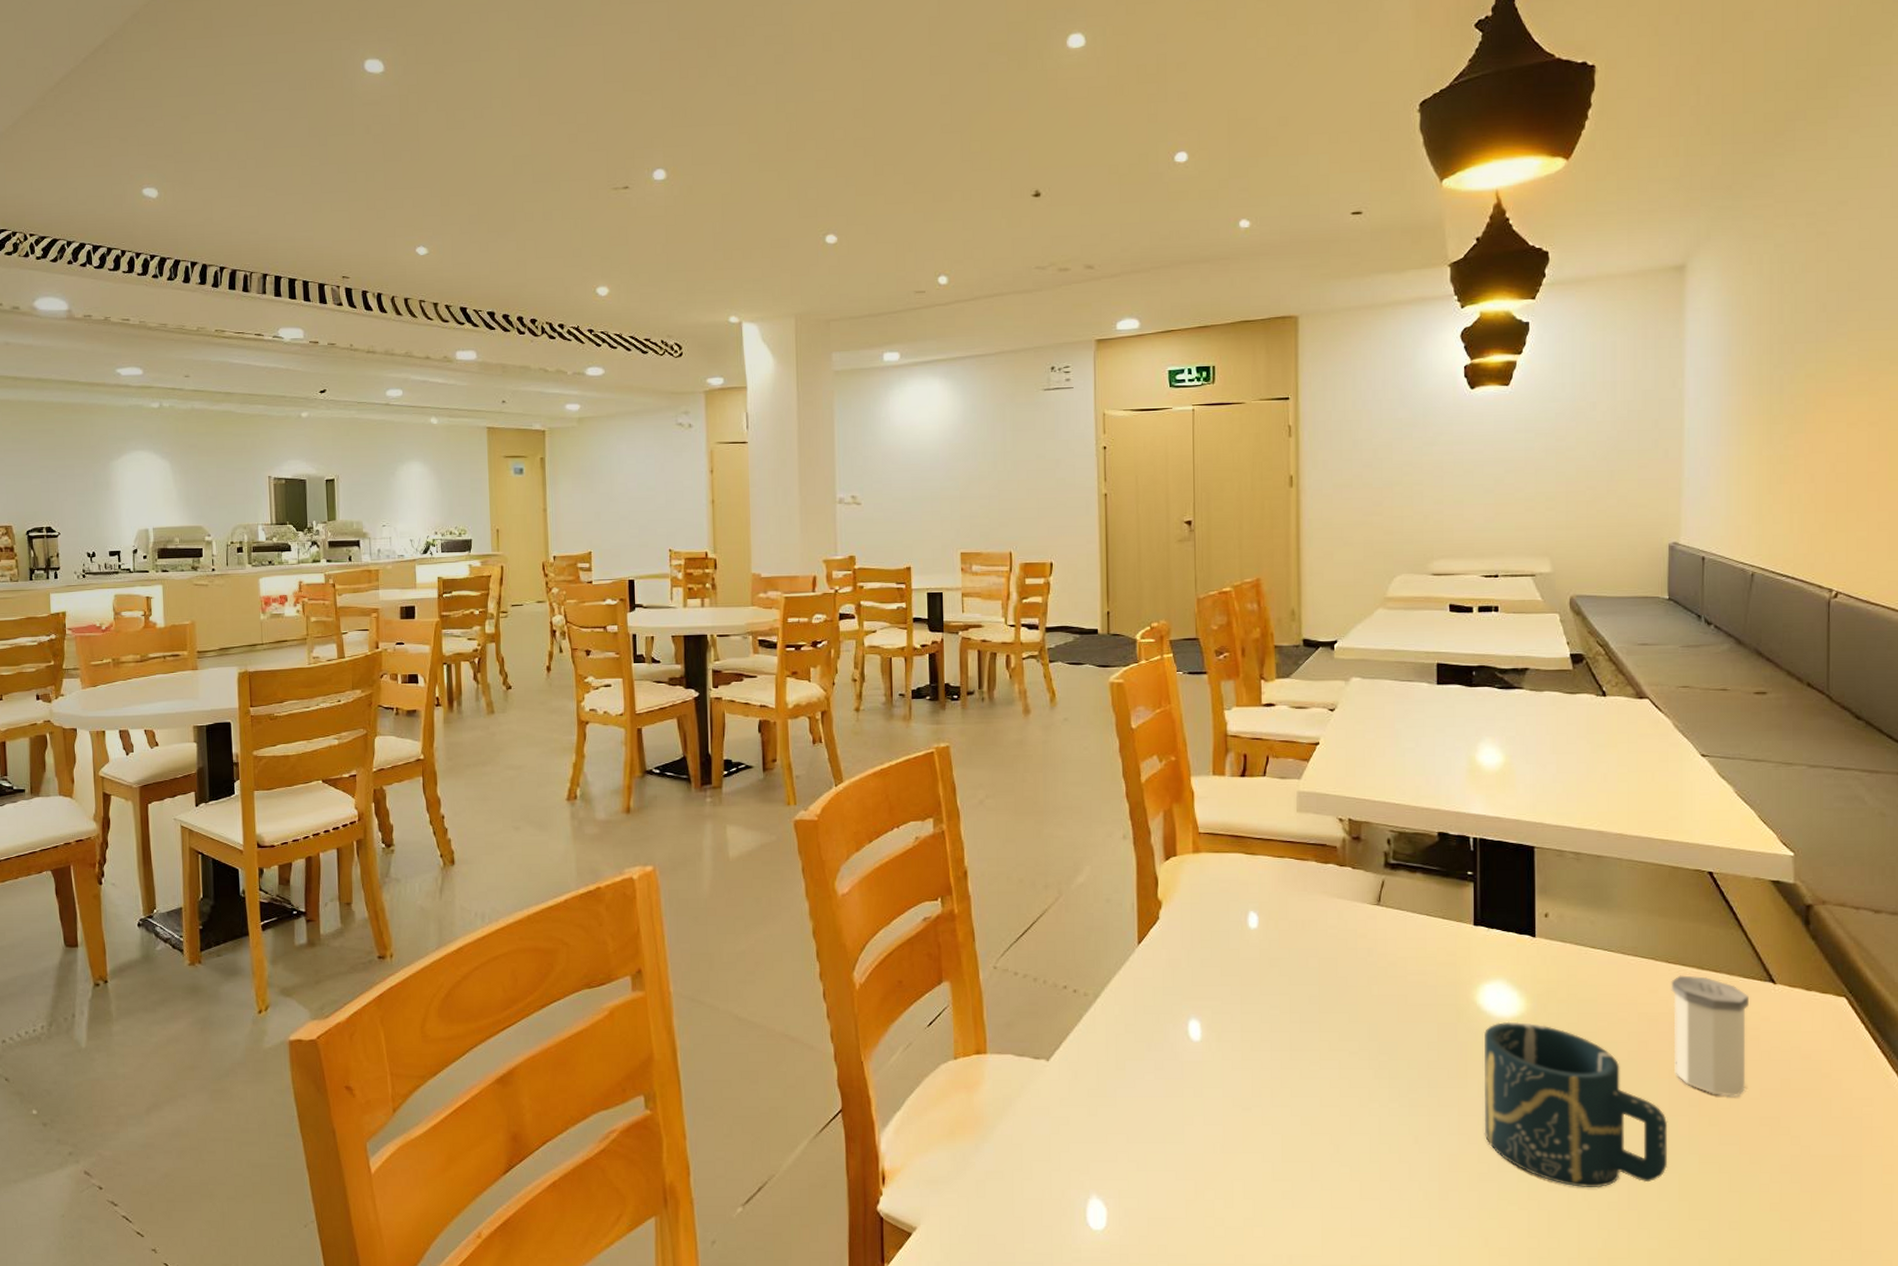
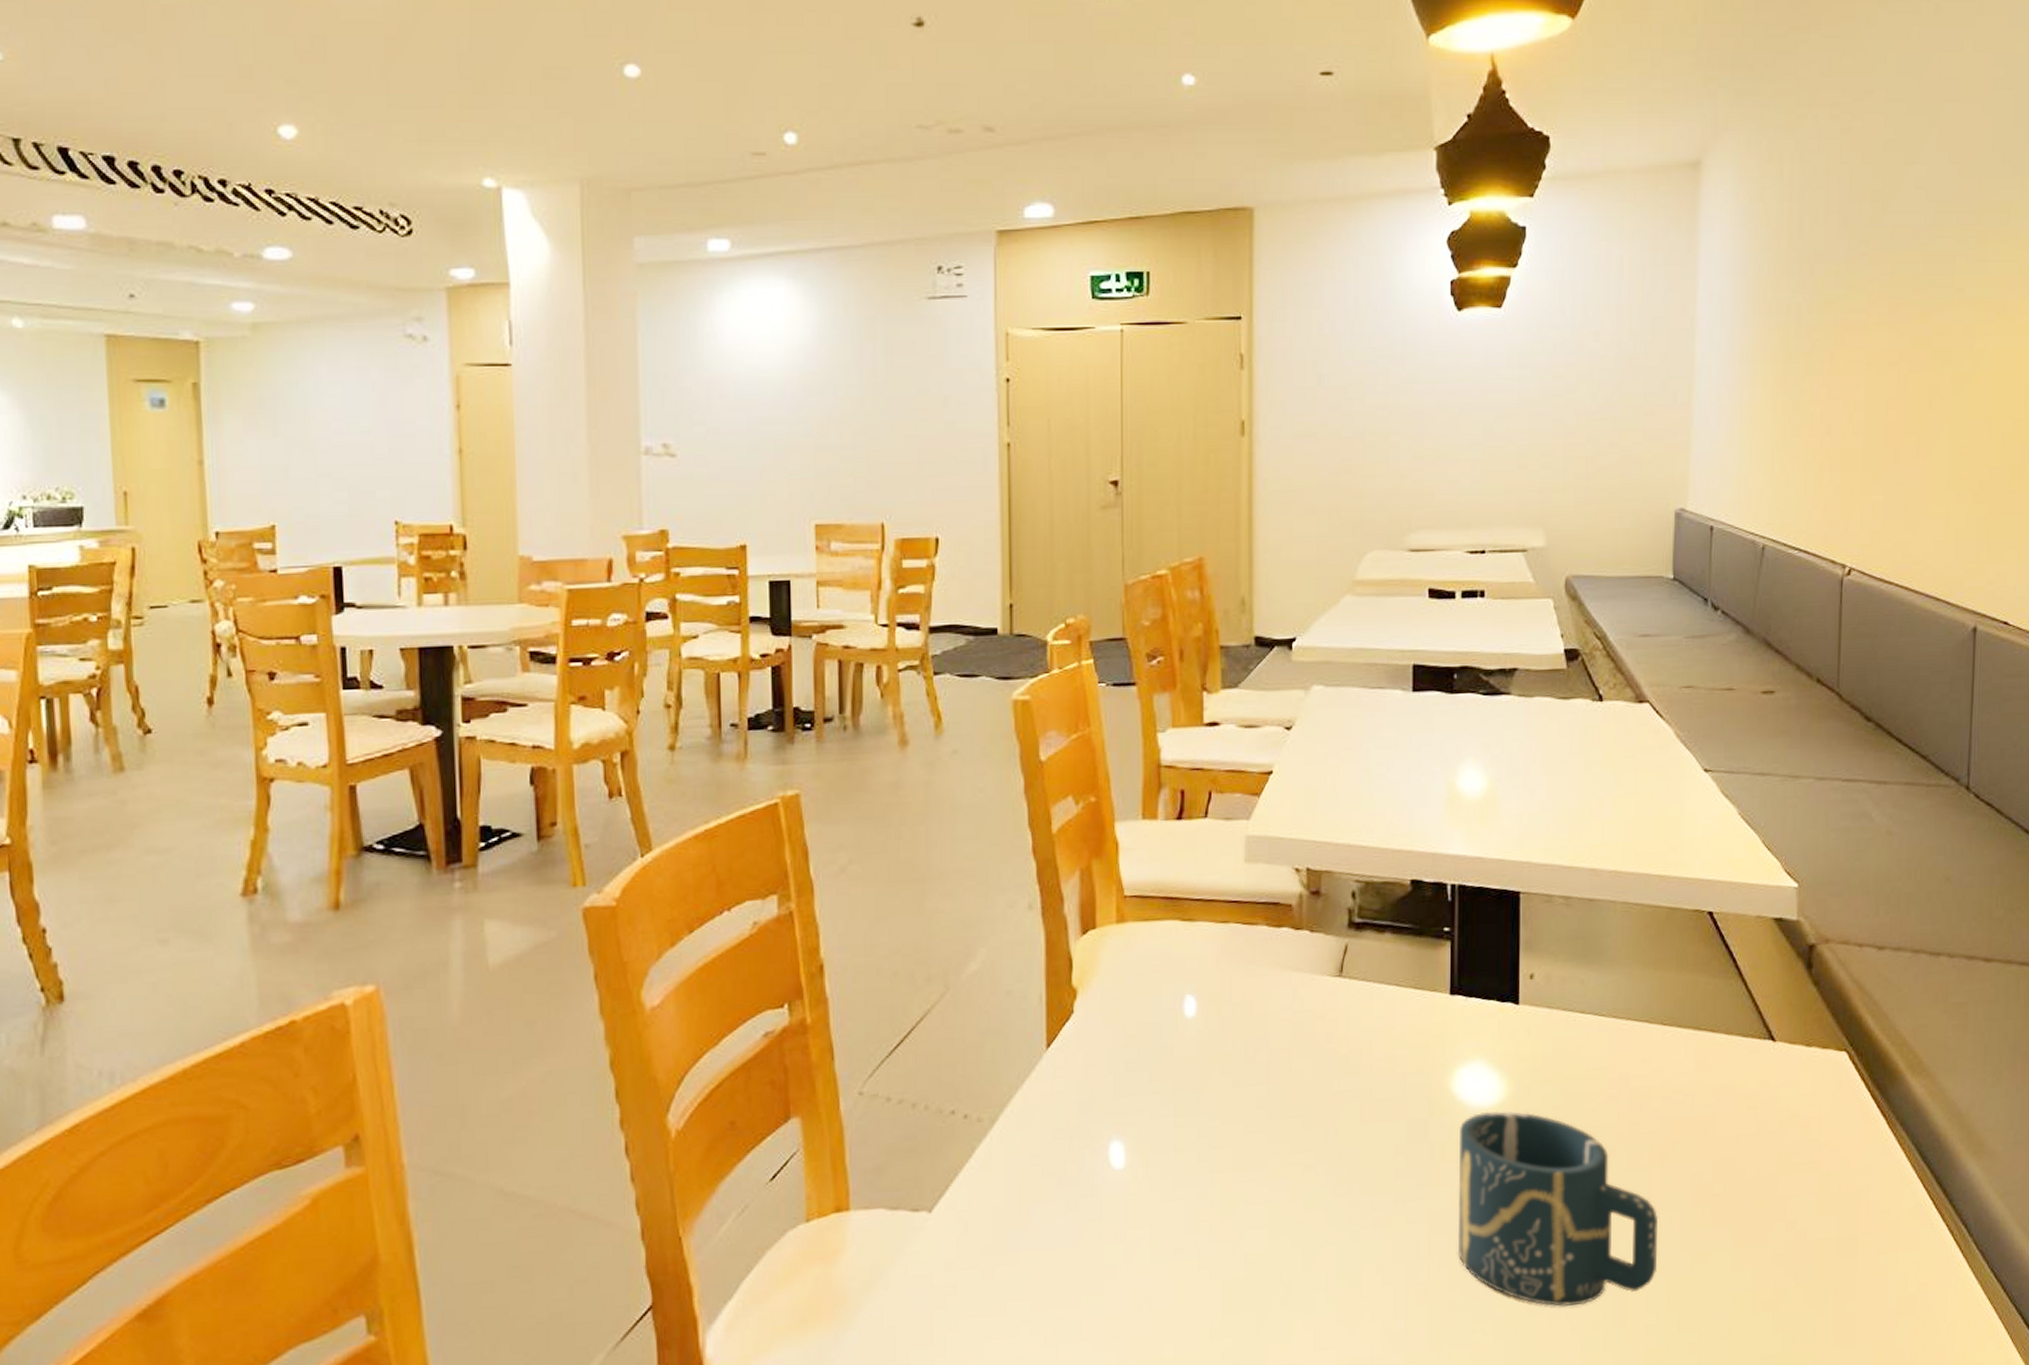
salt shaker: present [1671,975,1749,1097] -> none [1665,1038,1747,1180]

